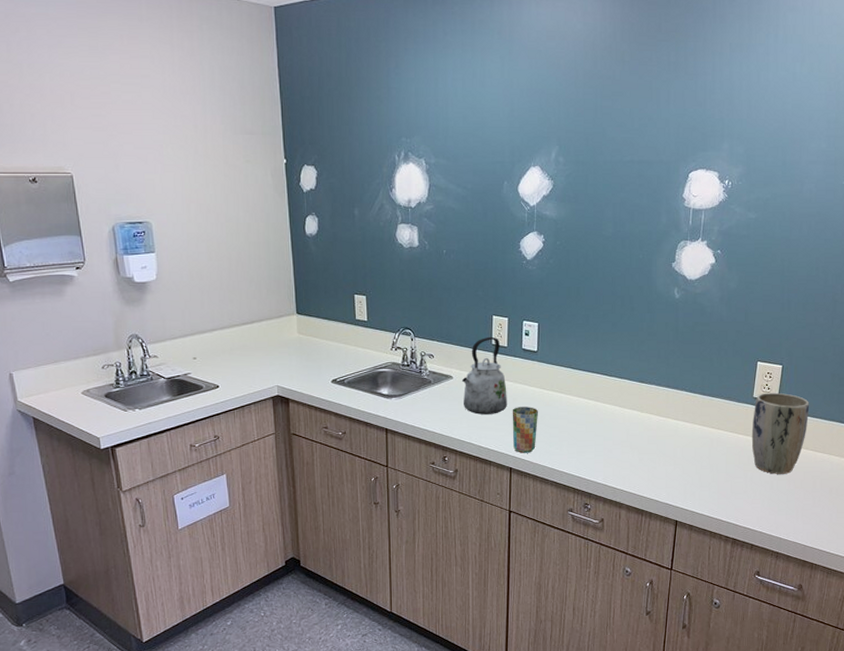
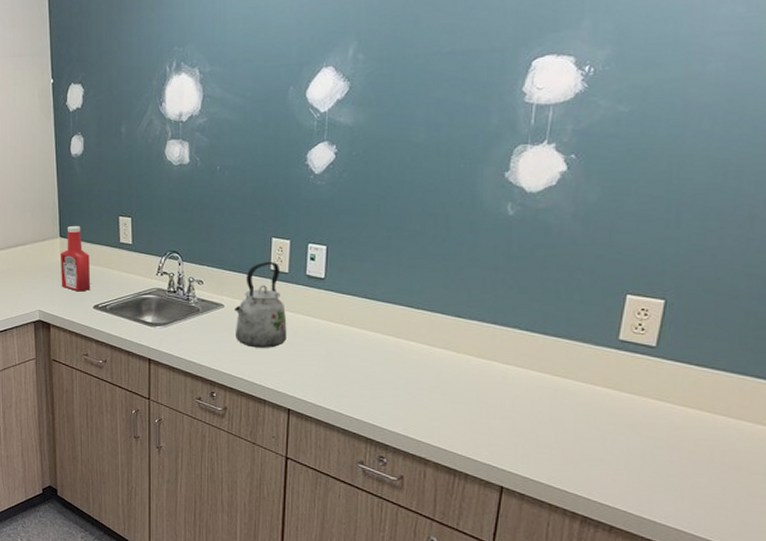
ketchup bottle: none [297,303,329,367] -> present [60,226,91,292]
cup: present [512,407,539,453] -> none [292,341,325,394]
plant pot: present [751,392,810,474] -> none [614,334,708,440]

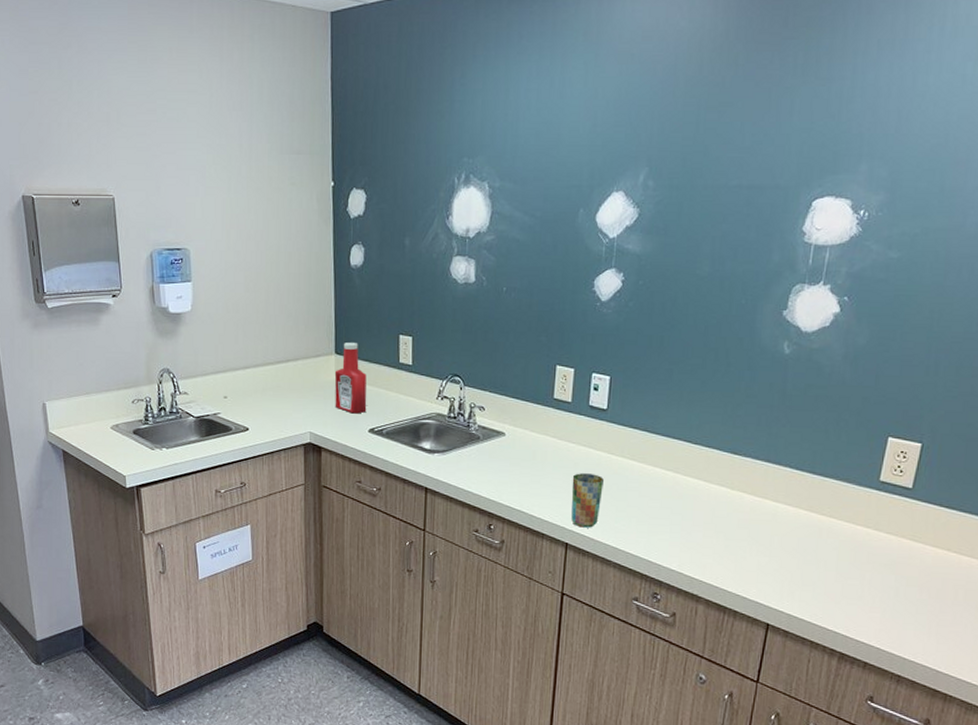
kettle: present [234,261,287,348] -> none [515,389,568,480]
cup: none [292,341,325,394] -> present [571,473,605,528]

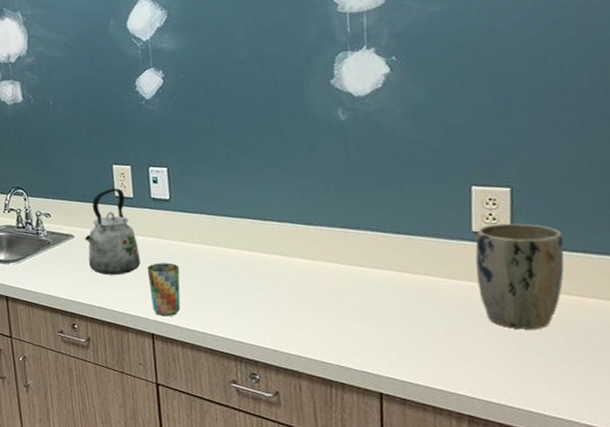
kettle: none [515,389,568,480] -> present [85,188,141,275]
plant pot: none [873,476,957,579] -> present [475,223,564,330]

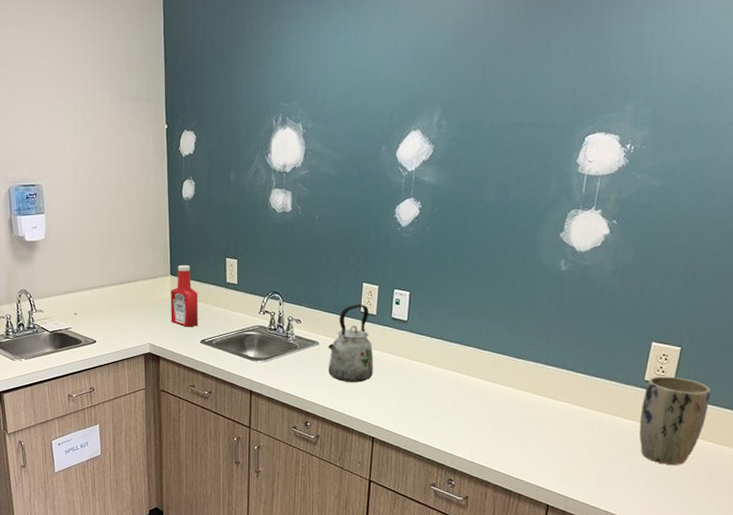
cup: present [147,262,181,317] -> none [377,376,406,424]

